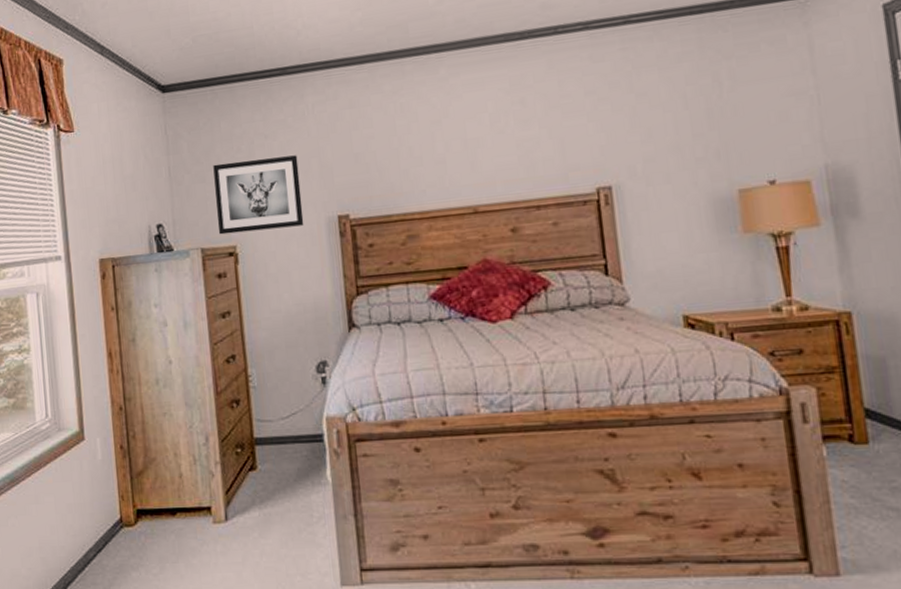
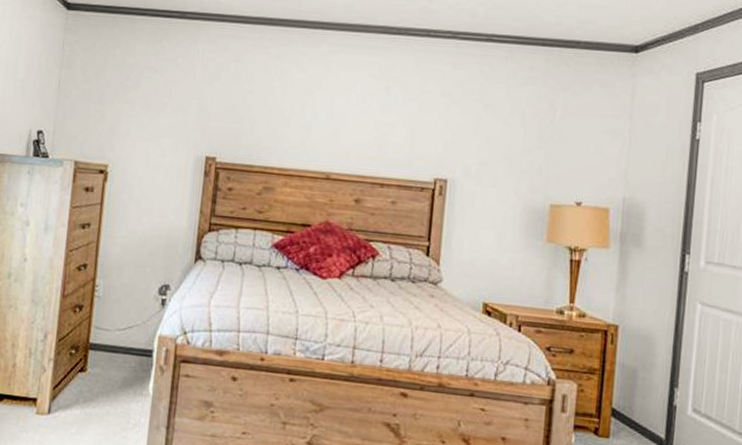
wall art: present [213,155,304,235] -> none [94,86,180,159]

